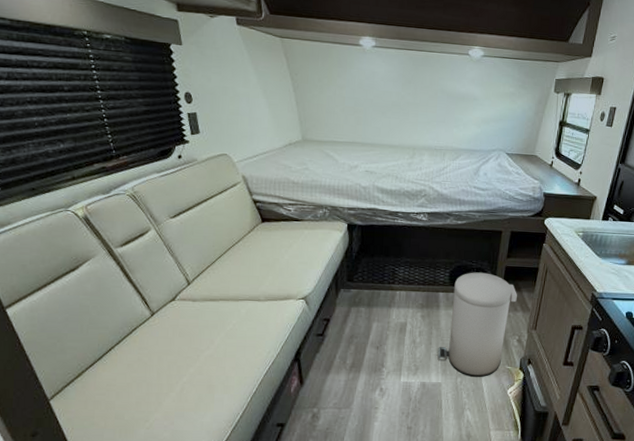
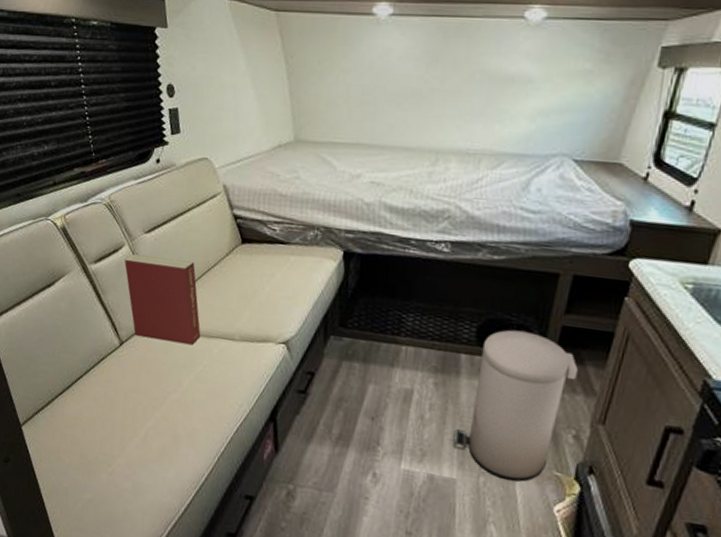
book: none [152,237,229,309] -> present [125,254,201,345]

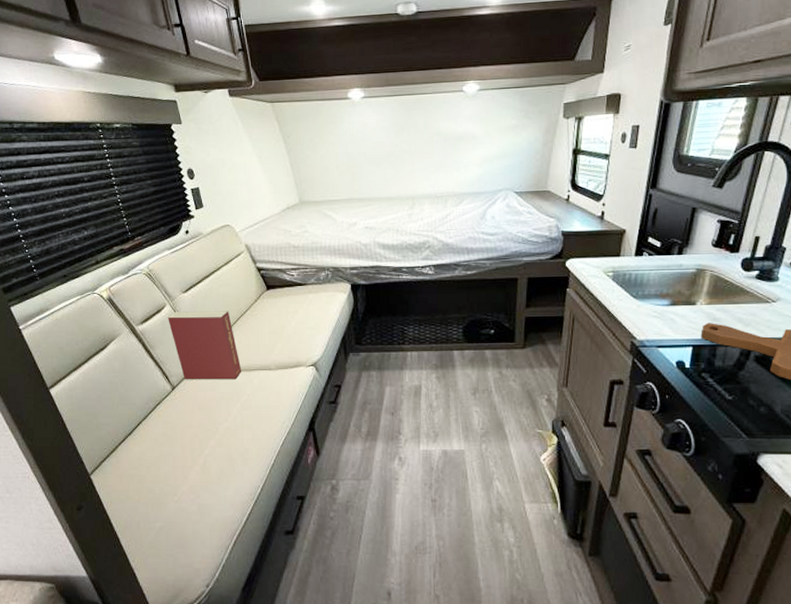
pedal bin: present [453,329,578,482] -> none [457,326,542,442]

